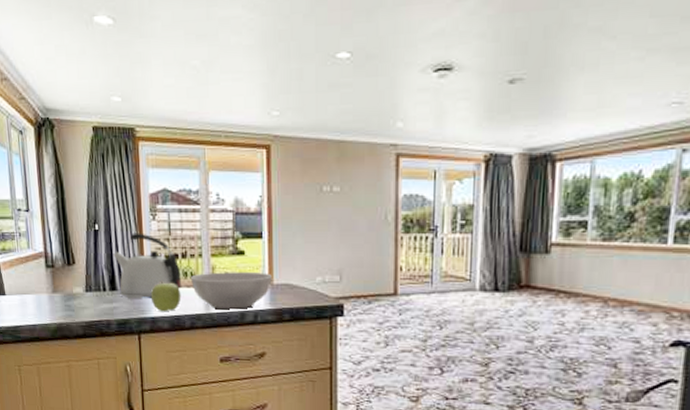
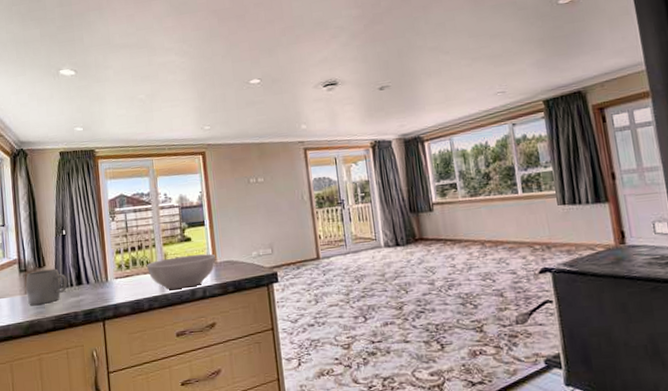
mug: none [53,268,100,307] -> present [25,268,68,305]
kettle: present [112,233,181,301] -> none [78,233,139,292]
fruit: present [150,280,182,312] -> none [112,271,140,299]

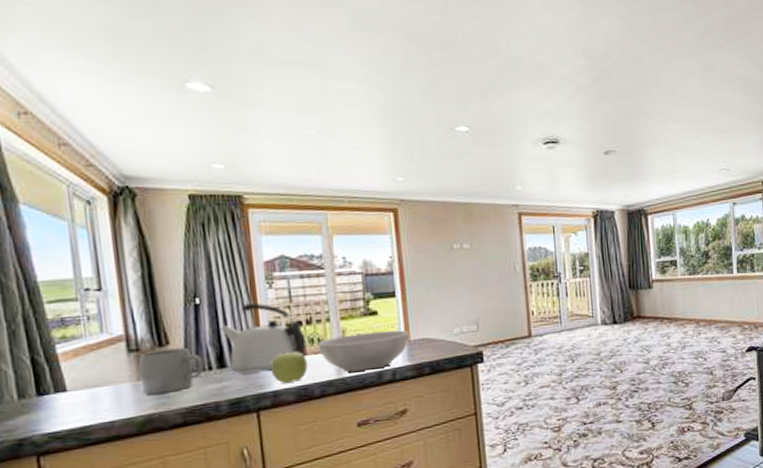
kettle: none [78,233,139,292] -> present [219,303,307,376]
fruit: none [112,271,140,299] -> present [270,350,308,384]

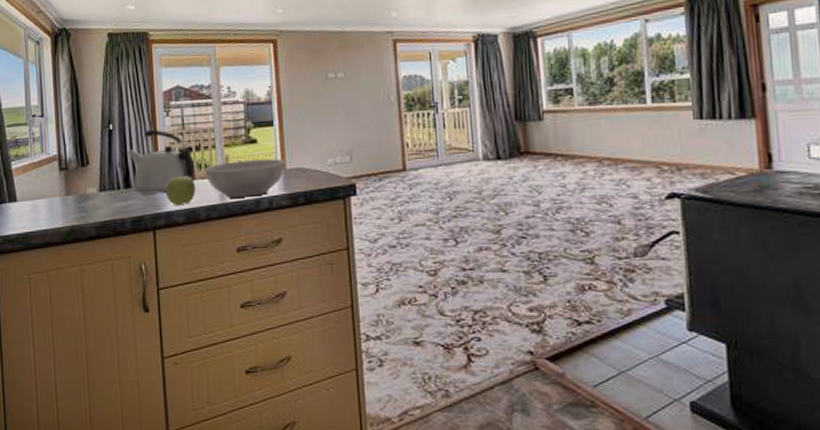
mug: present [138,347,204,395] -> none [66,168,114,208]

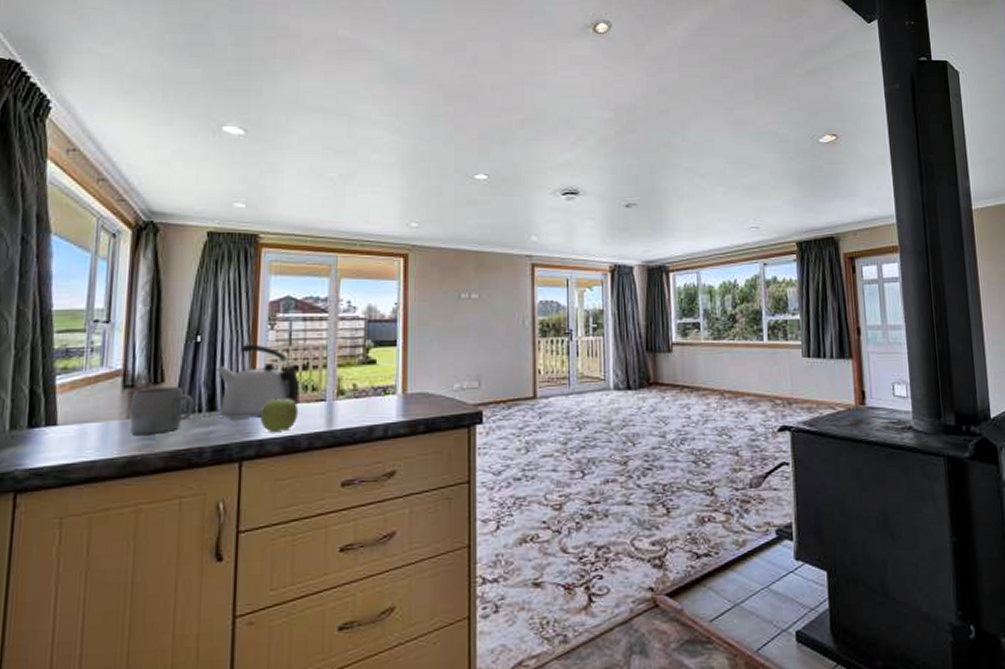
mug: none [66,168,114,208] -> present [129,386,194,435]
bowl: present [204,159,285,198] -> none [311,382,406,424]

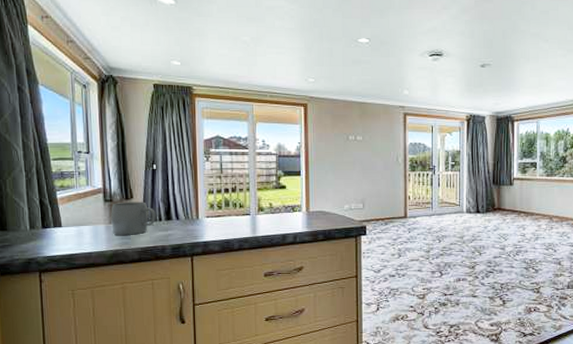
kettle: present [215,344,300,422] -> none [169,171,231,228]
fruit: present [259,396,299,433] -> none [203,211,231,237]

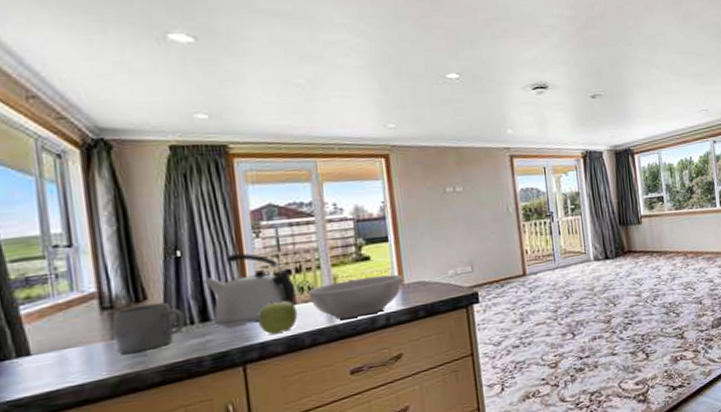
kettle: none [169,171,231,228] -> present [202,253,297,329]
fruit: none [203,211,231,237] -> present [257,300,298,335]
bowl: none [239,203,308,232] -> present [307,274,403,320]

